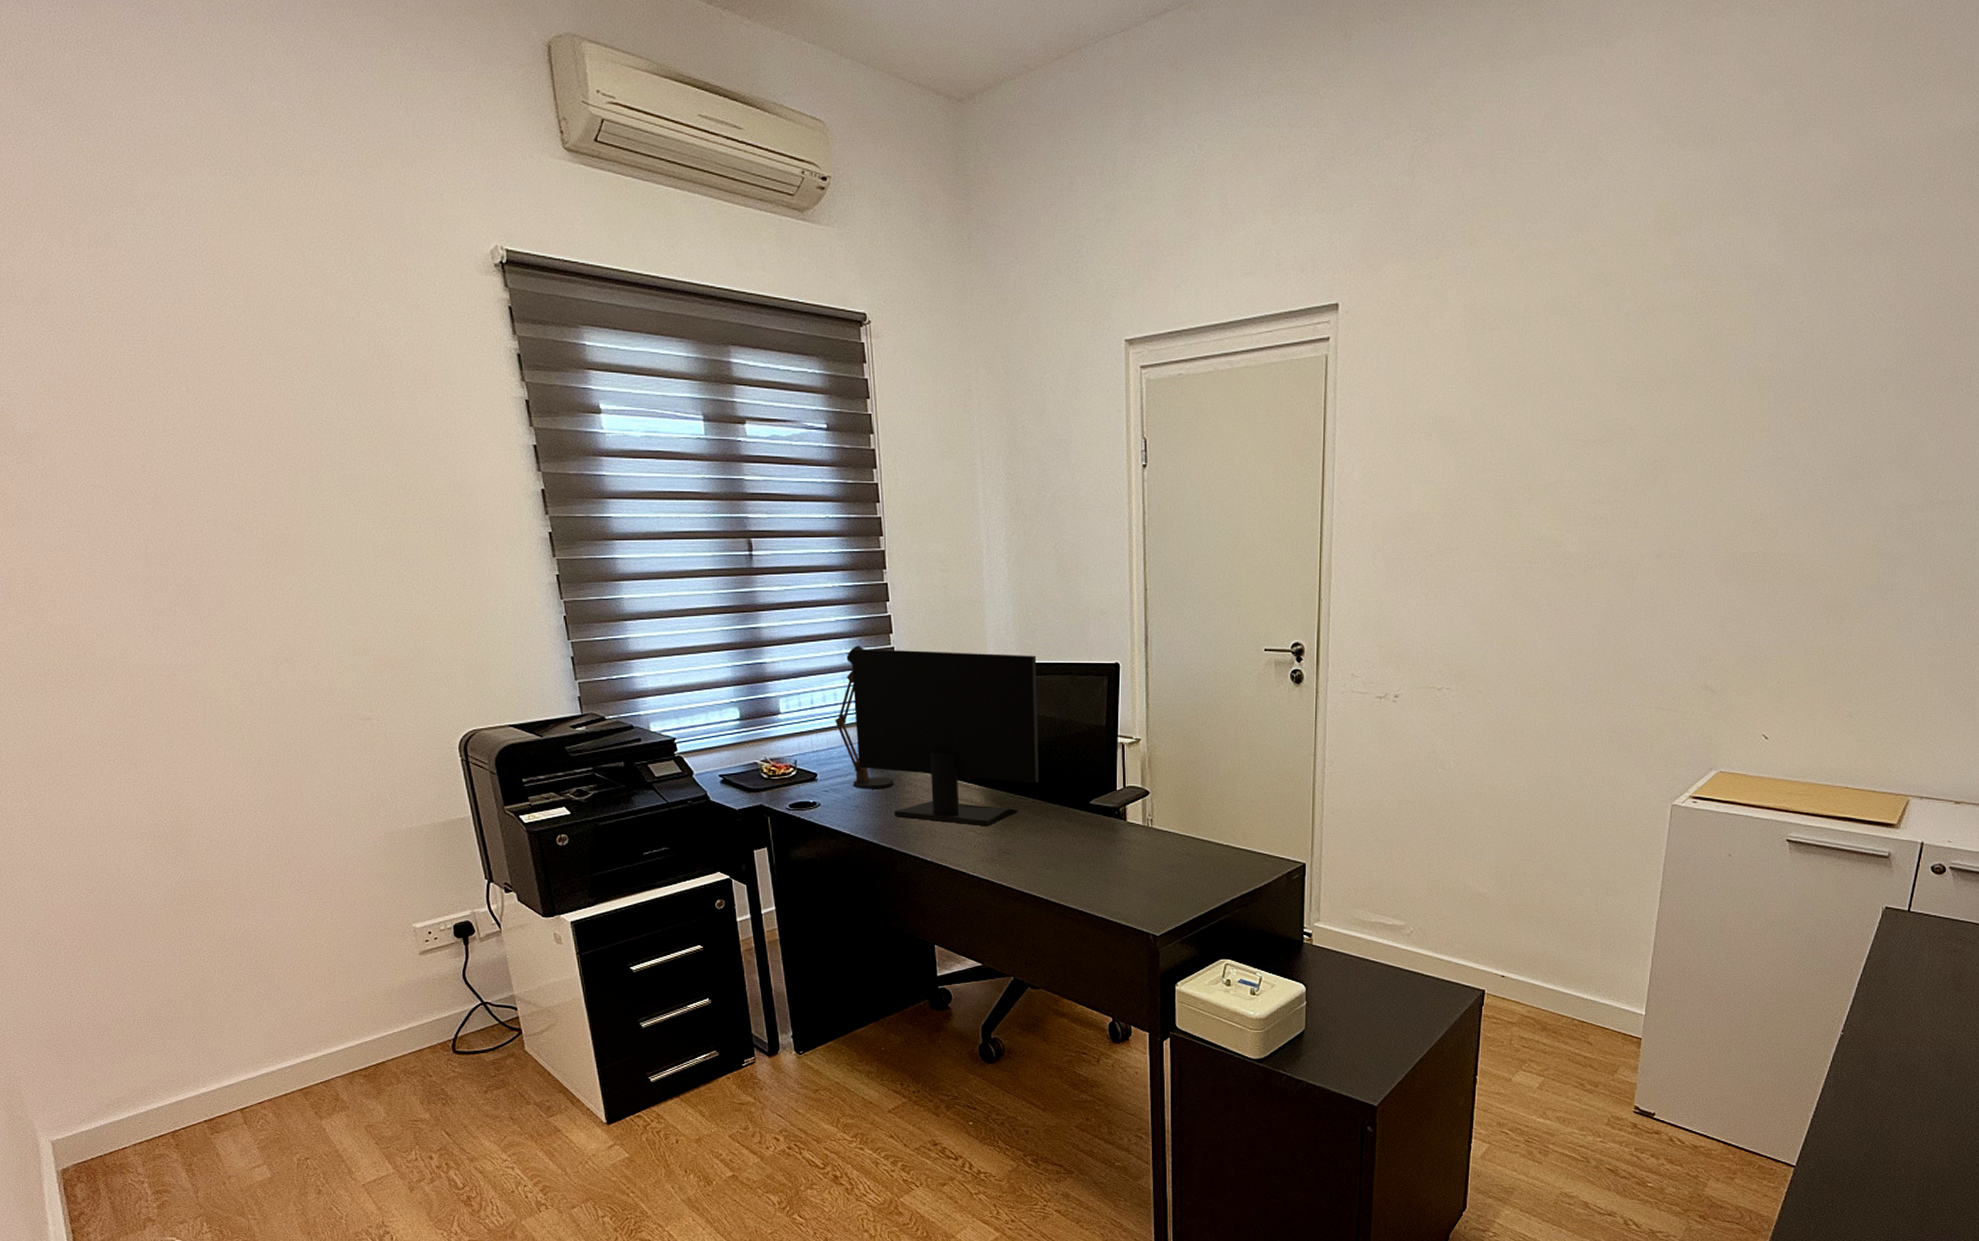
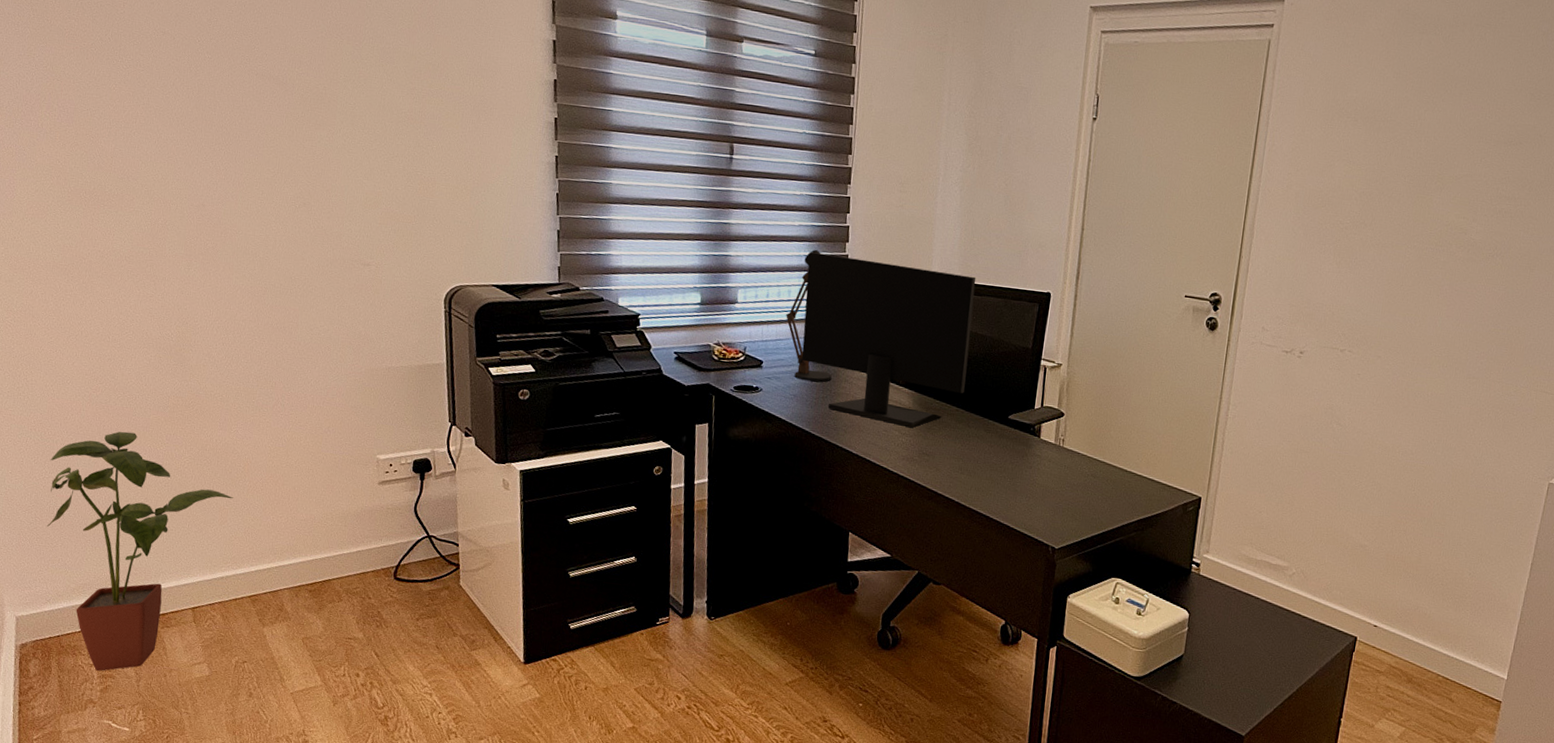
house plant: none [56,931,265,1187] -> present [46,431,234,671]

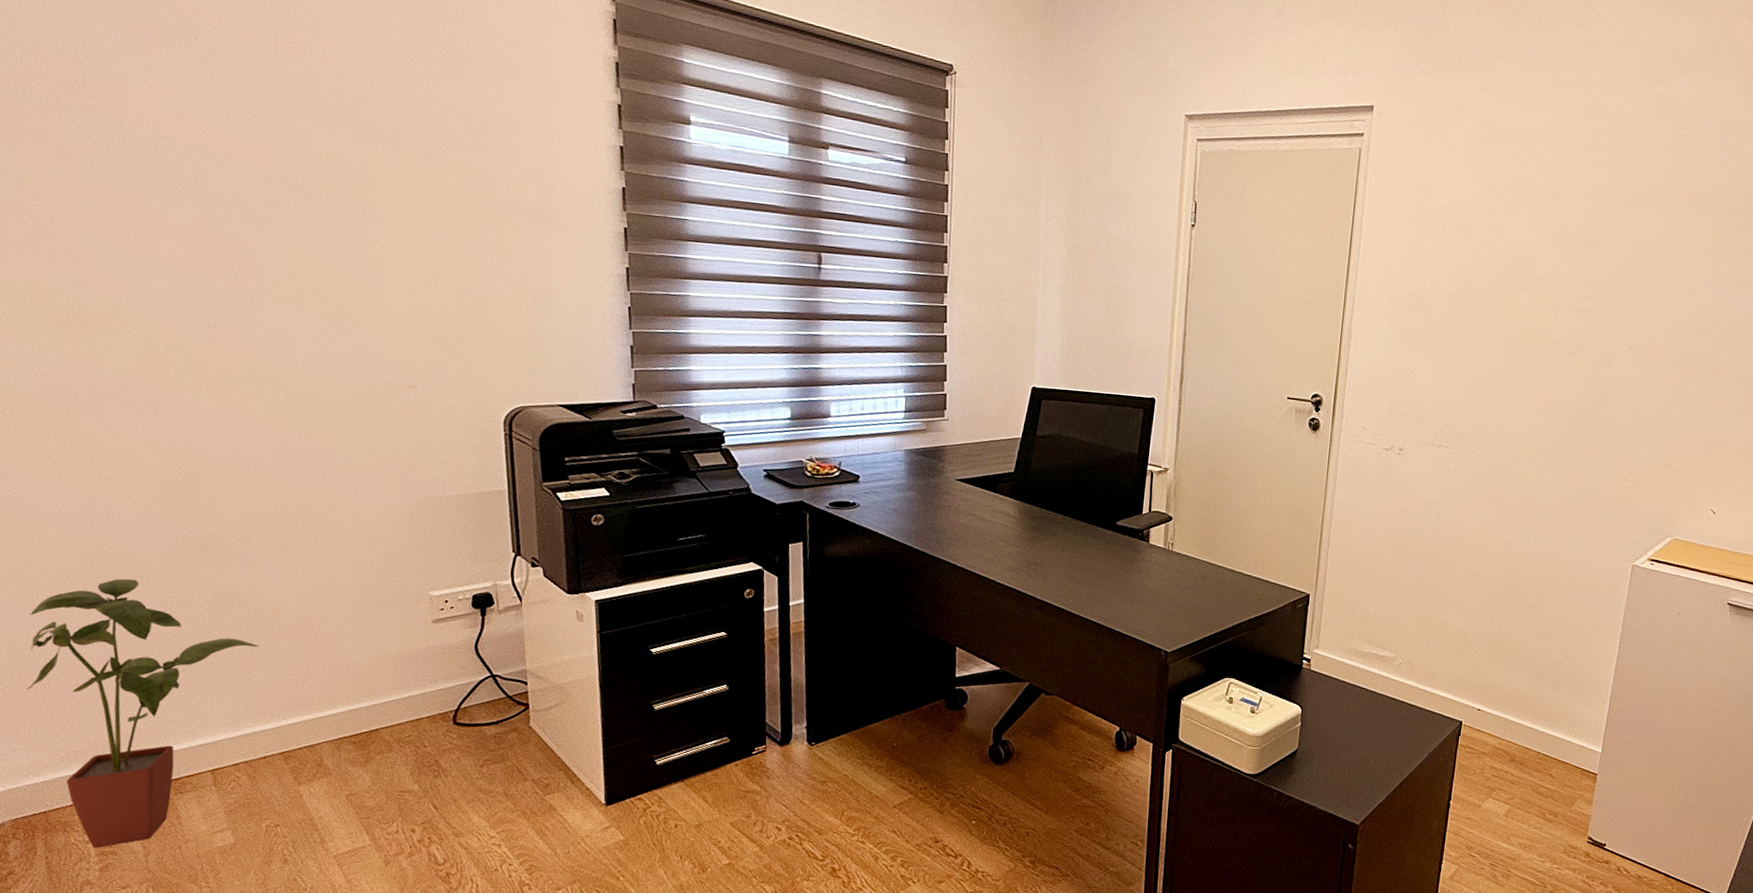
desk lamp: present [786,250,832,383] -> none [883,360,934,496]
computer monitor: present [801,252,976,428] -> none [900,363,1080,539]

